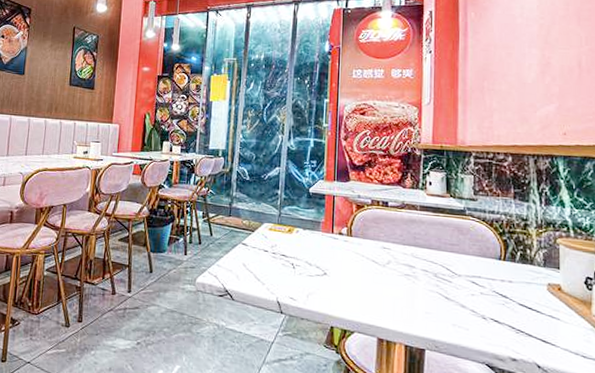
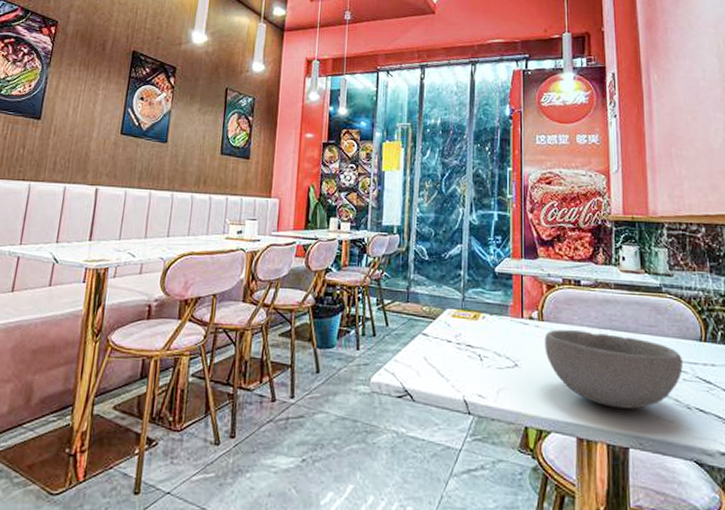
bowl: none [352,244,481,317] -> present [544,329,683,409]

